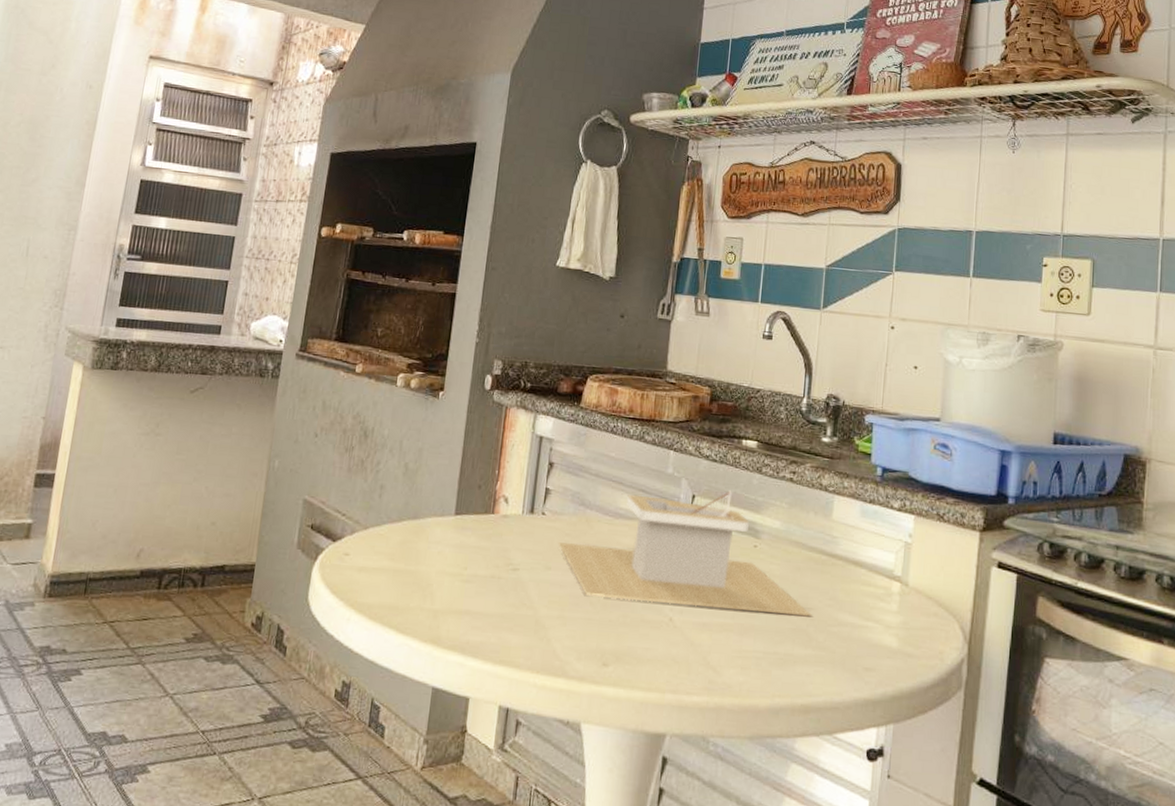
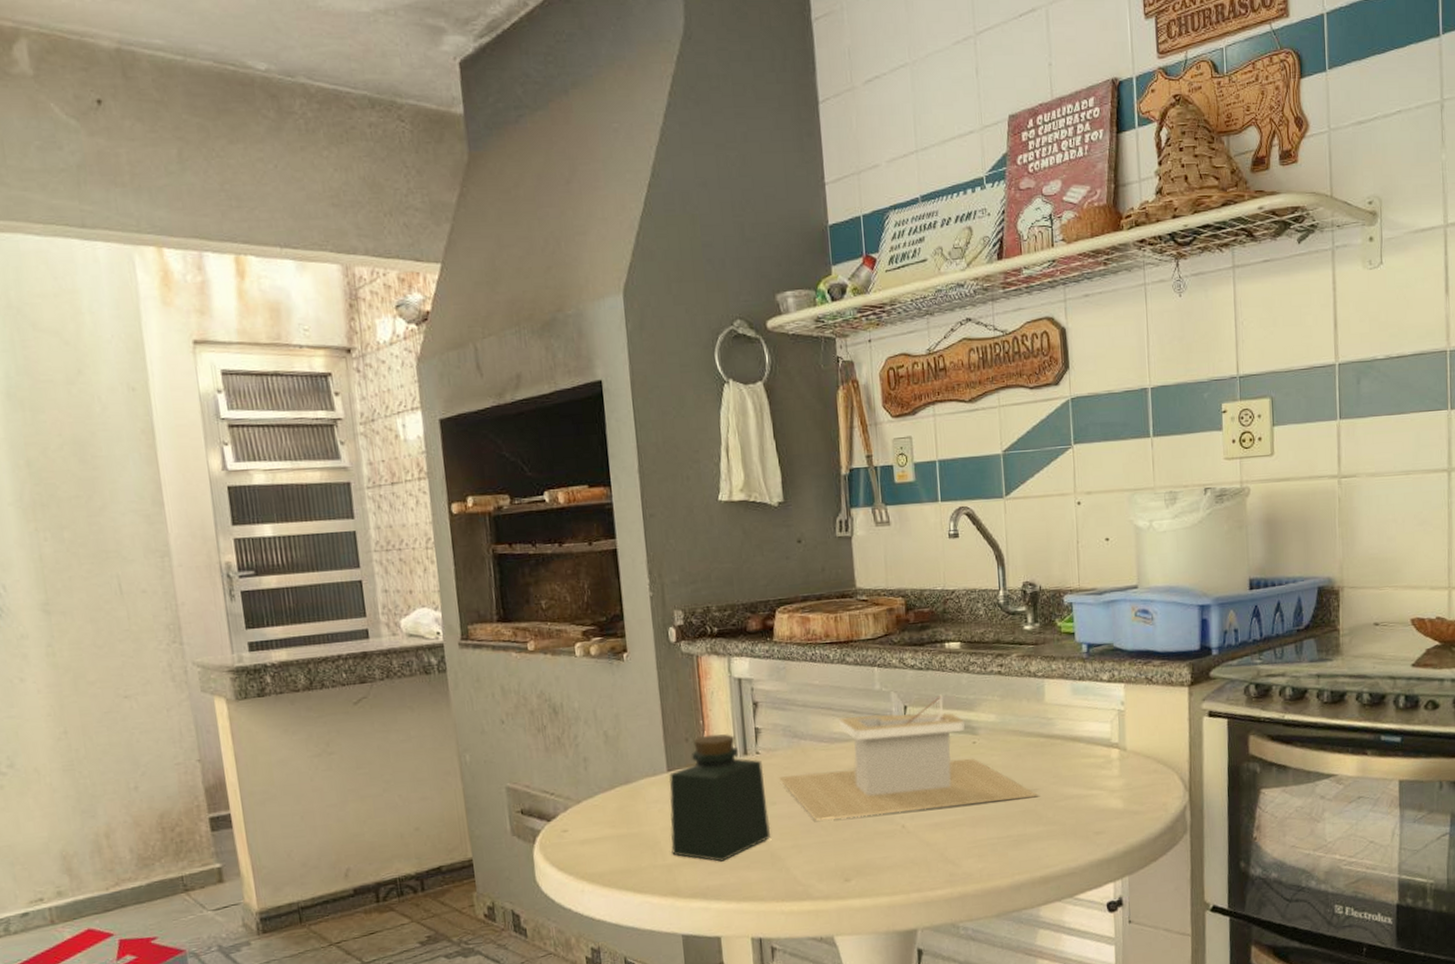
bottle: none [441,485,546,618] -> present [669,734,771,862]

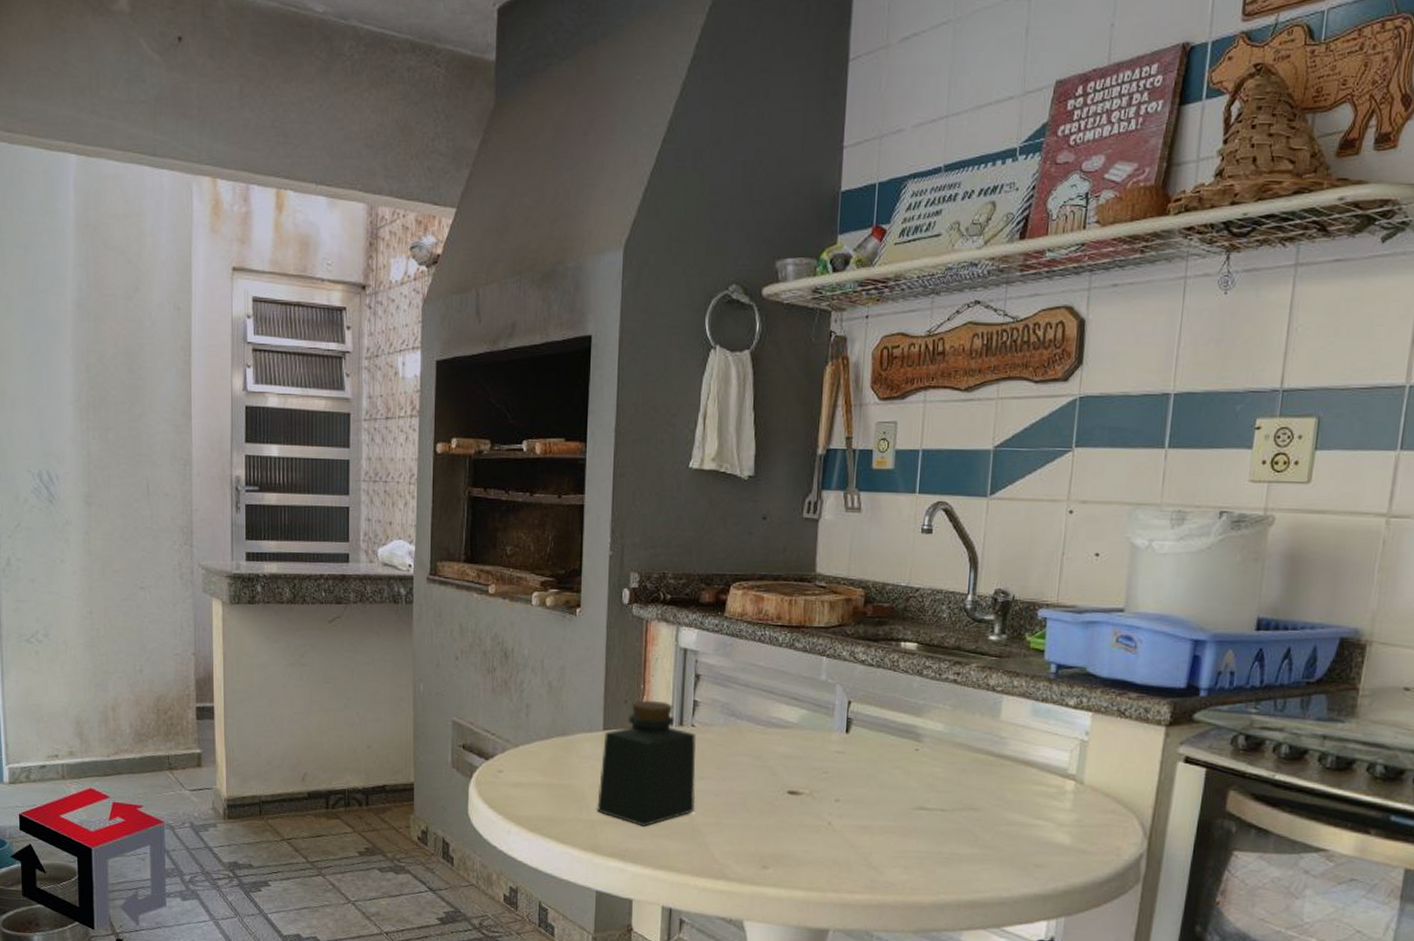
architectural model: present [778,694,1039,821] -> none [710,694,979,816]

